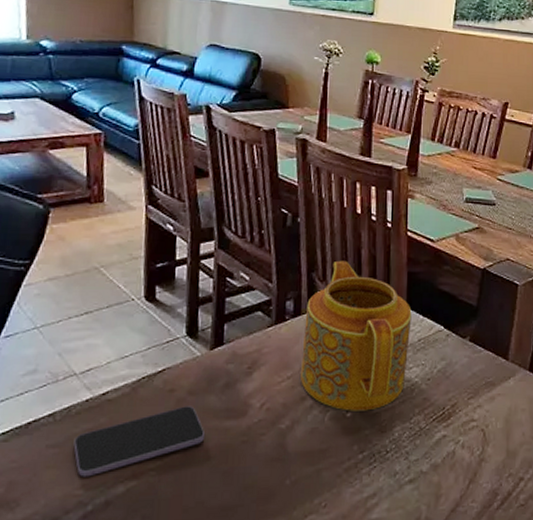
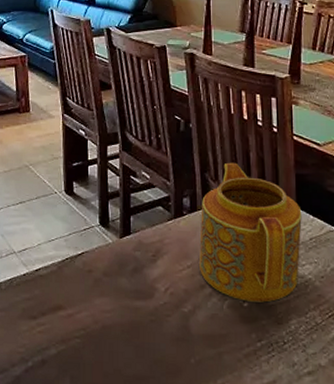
smartphone: present [73,406,204,477] -> none [16,285,118,338]

